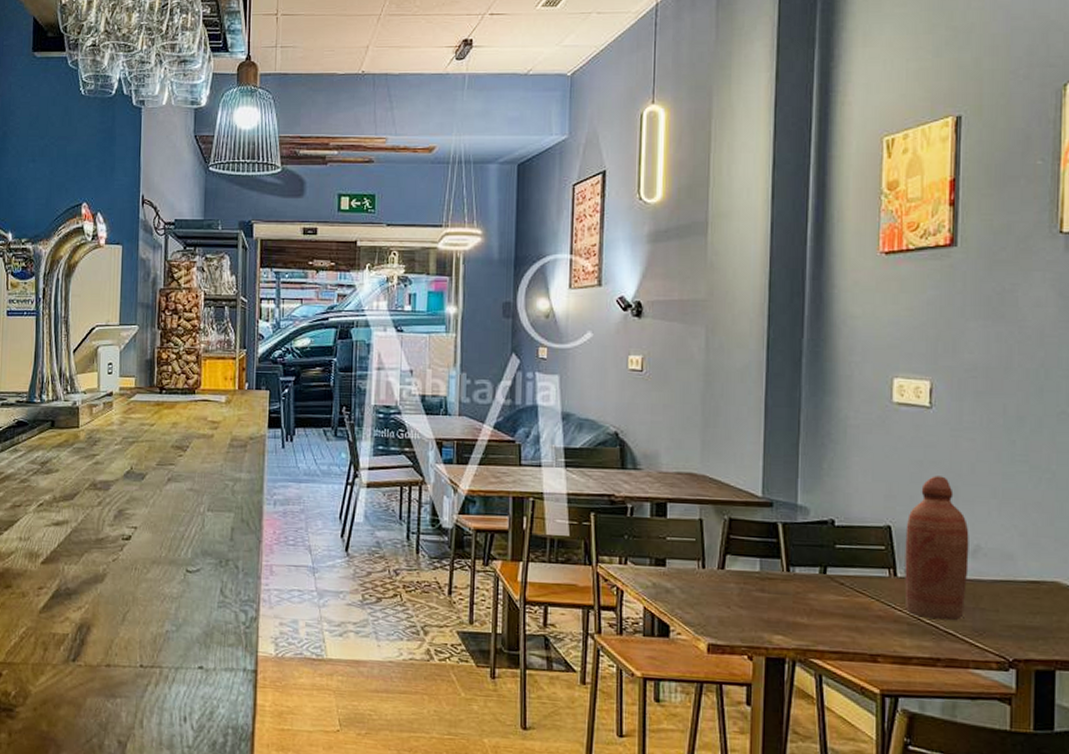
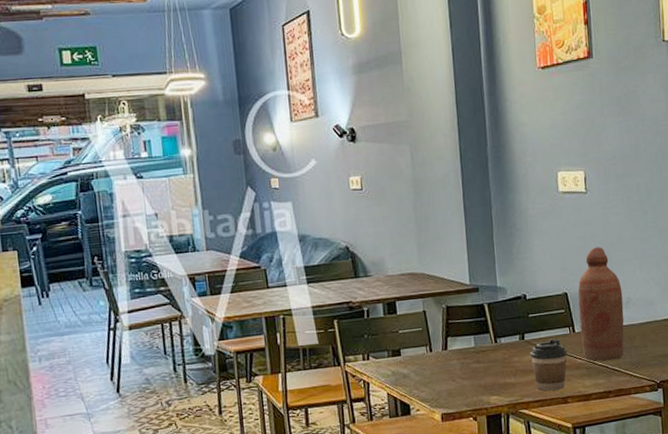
coffee cup: none [832,579,883,644] -> present [530,338,567,391]

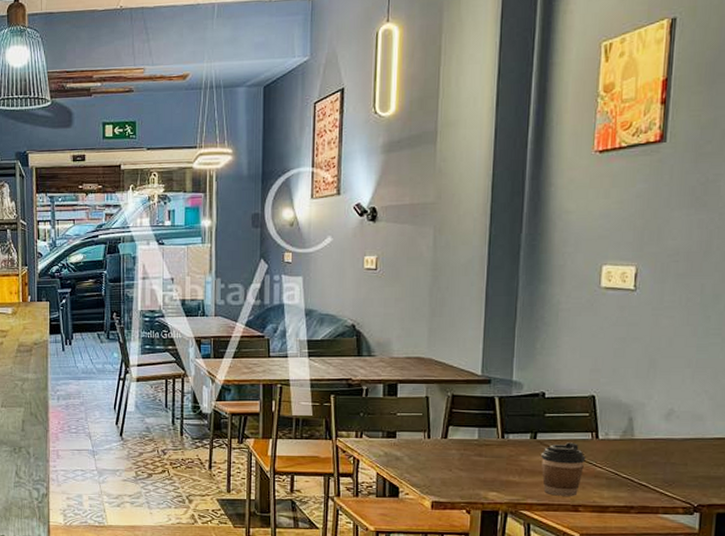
bottle: present [577,247,624,361] -> none [605,350,665,474]

